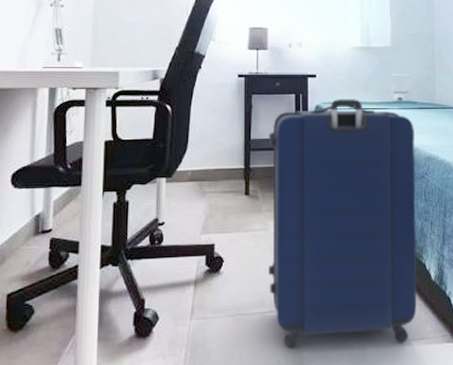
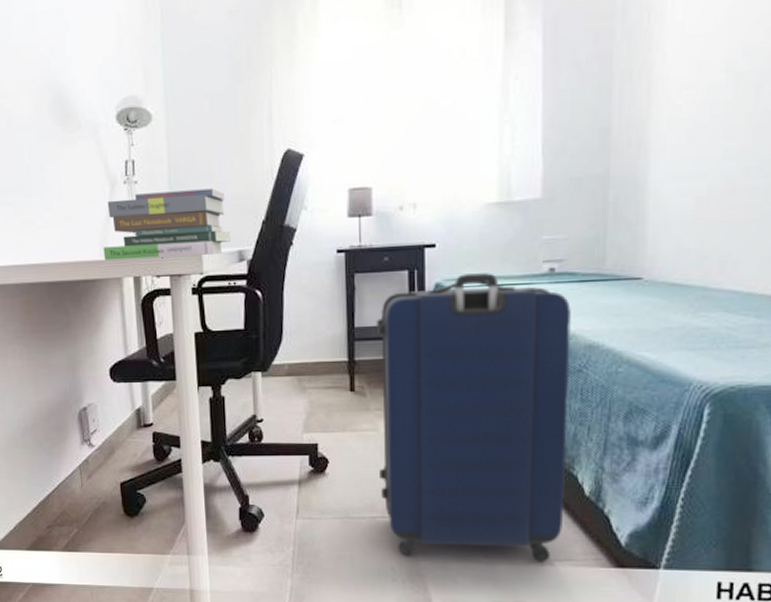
books: none [21,16,146,72] -> present [103,188,230,261]

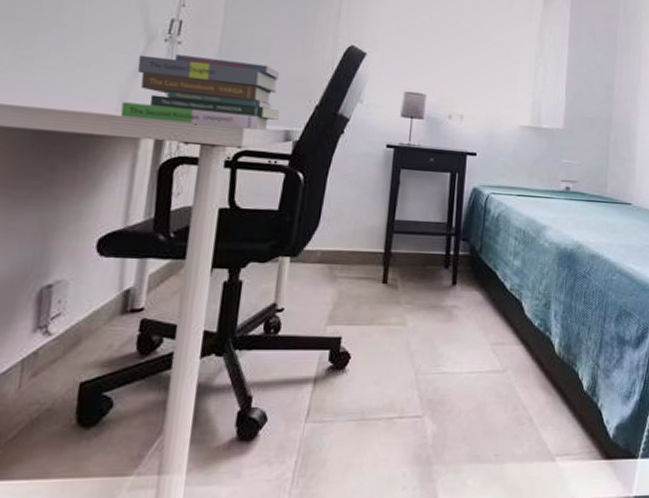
suitcase: present [376,273,572,562] -> none [401,182,581,460]

